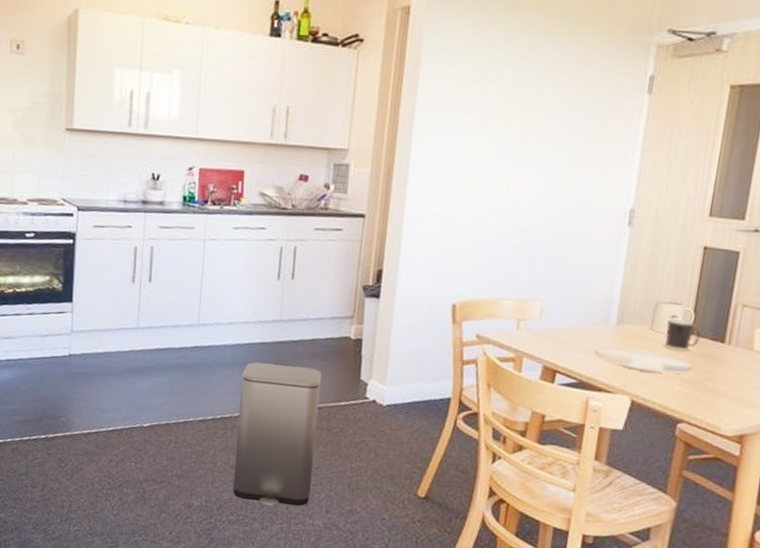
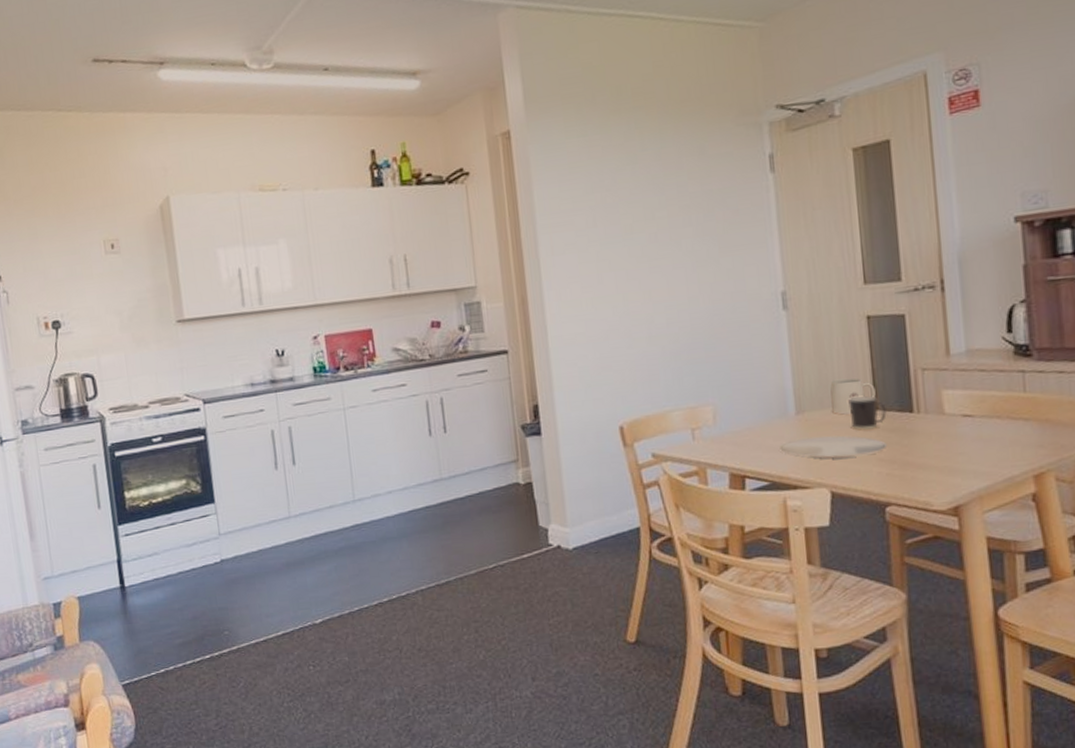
pedal bin: present [233,362,322,507] -> none [411,523,511,686]

